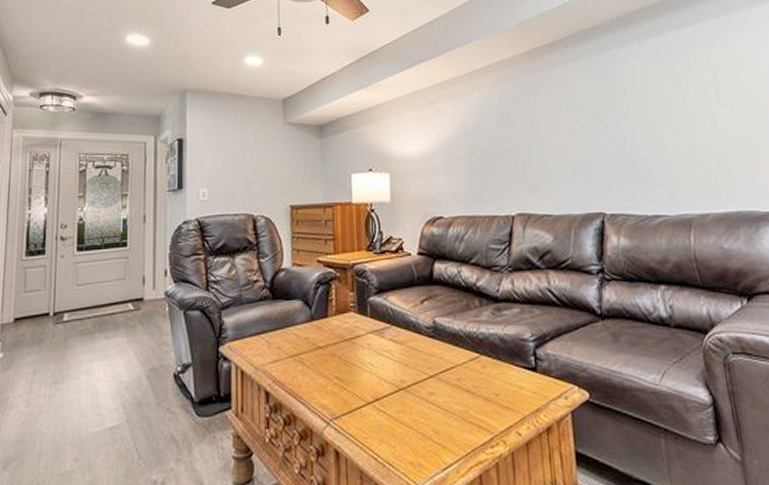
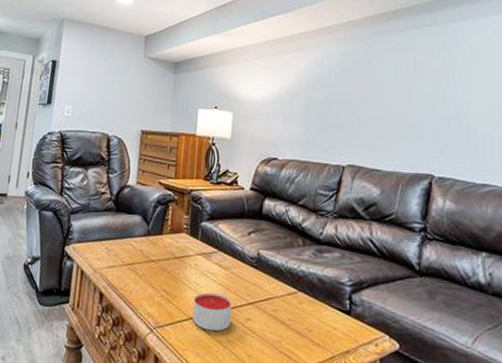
candle: none [370,372,413,413] -> present [192,292,231,332]

